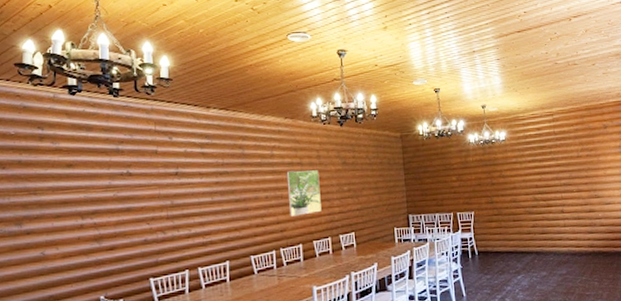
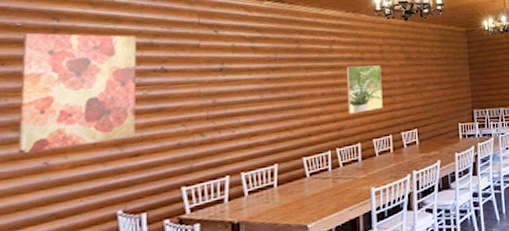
wall art: none [17,140,110,245] -> present [17,32,137,154]

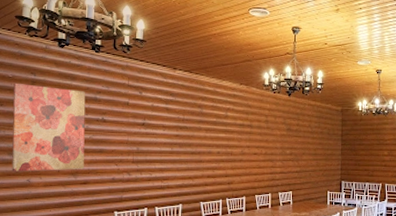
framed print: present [346,65,383,114] -> none [237,131,266,172]

